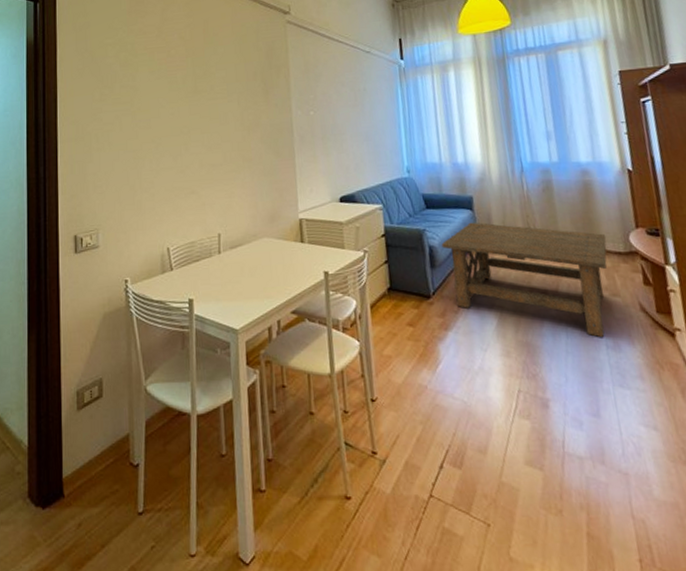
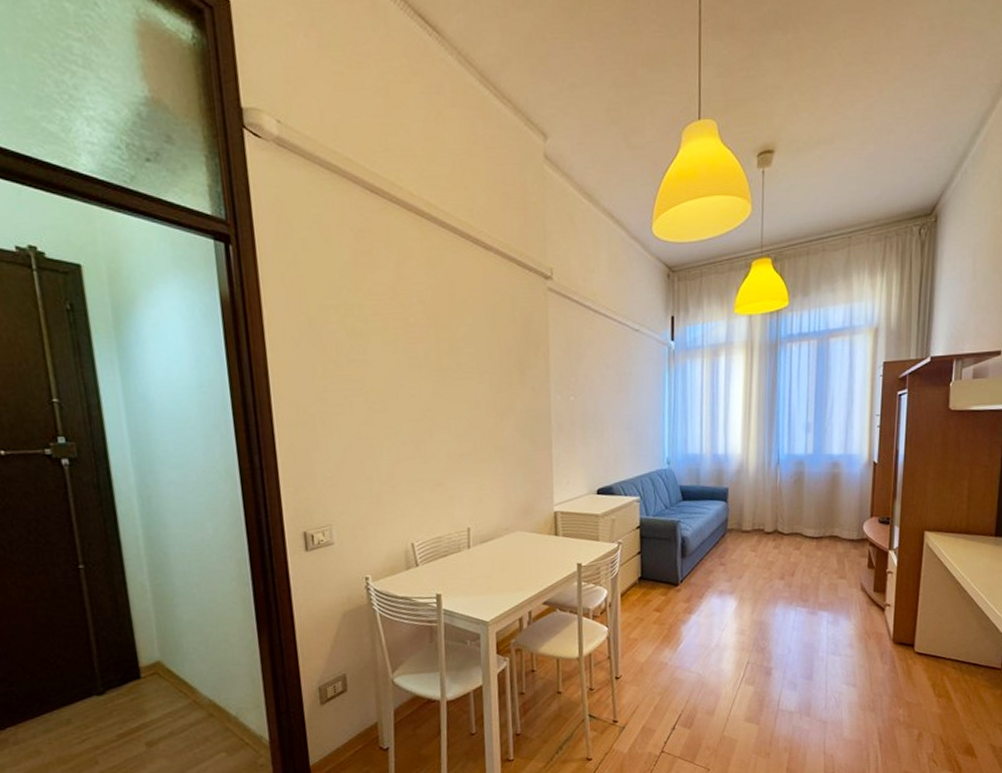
coffee table: present [441,222,607,338] -> none [694,513,843,615]

